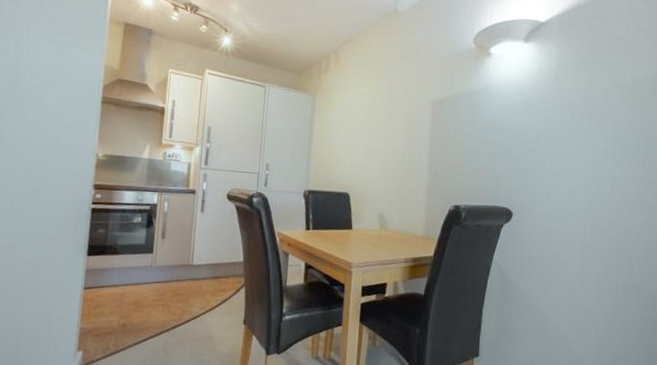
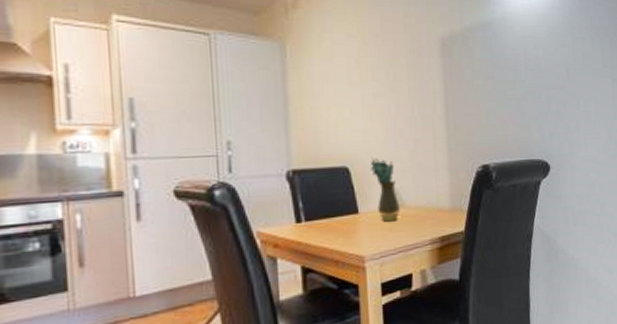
vase: none [365,189,384,240] -> present [370,158,400,222]

